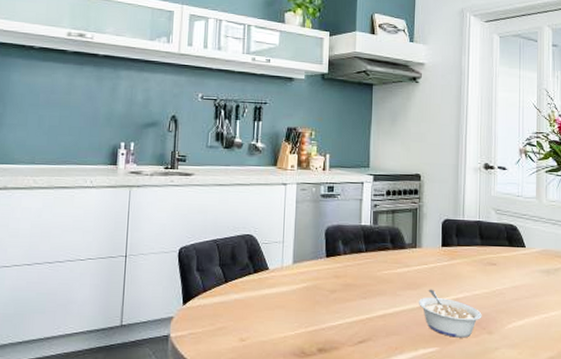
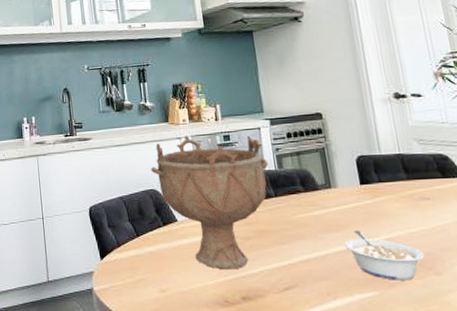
decorative bowl: none [251,182,365,321] -> present [151,135,269,270]

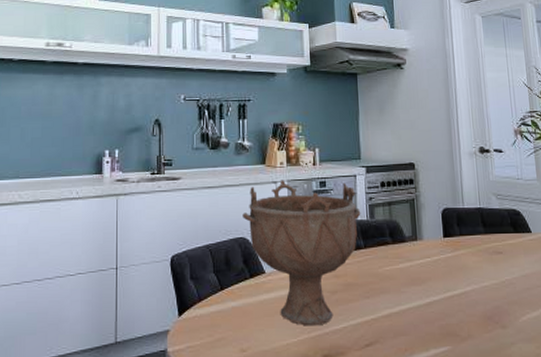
legume: present [343,230,424,281] -> none [424,283,493,335]

